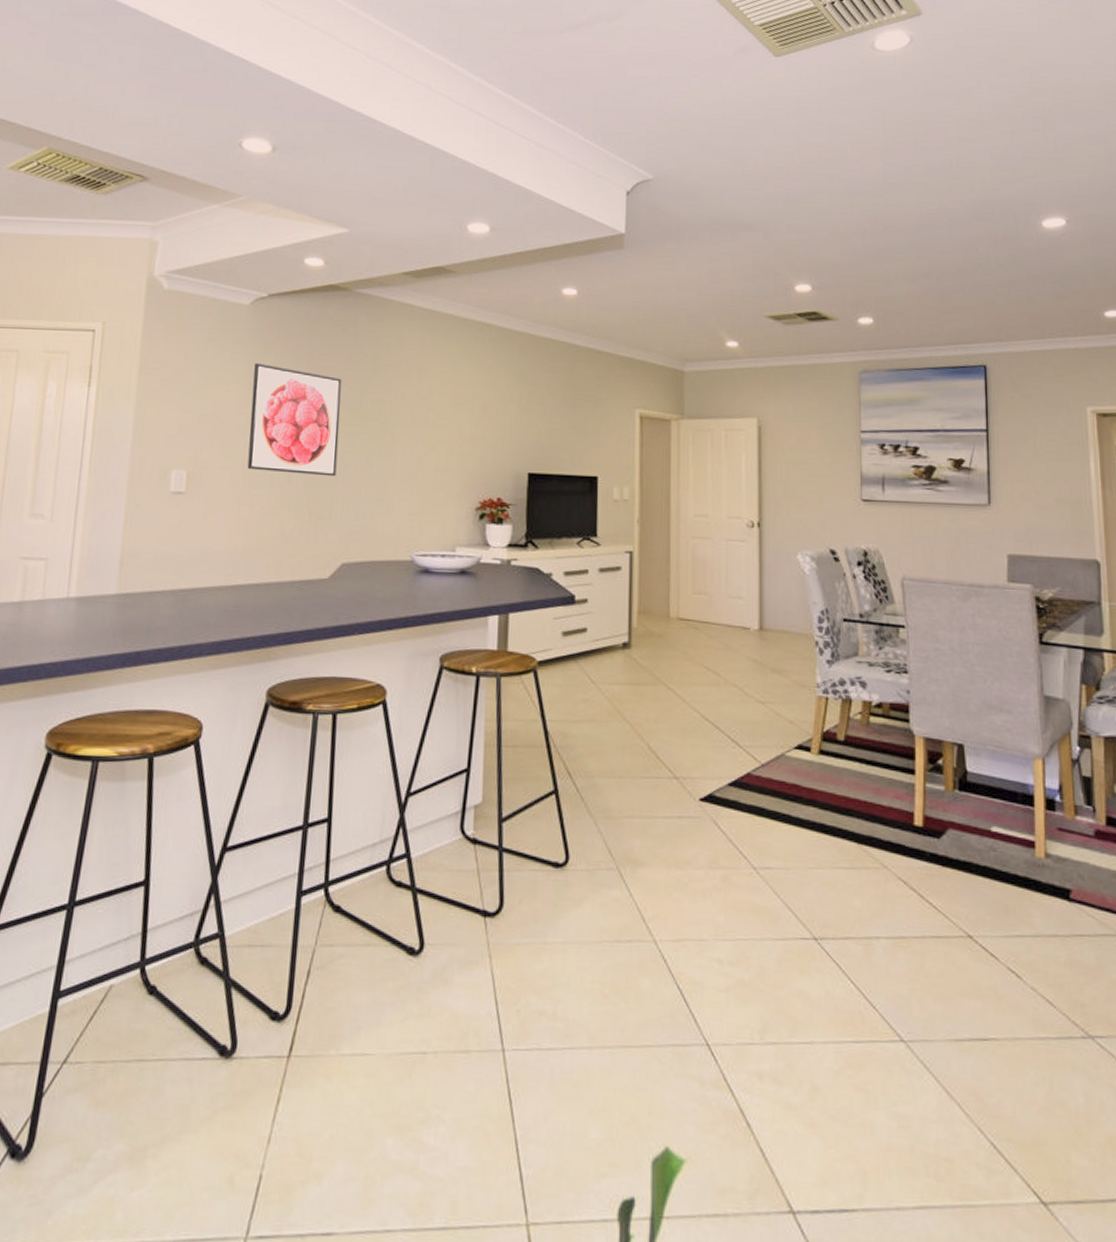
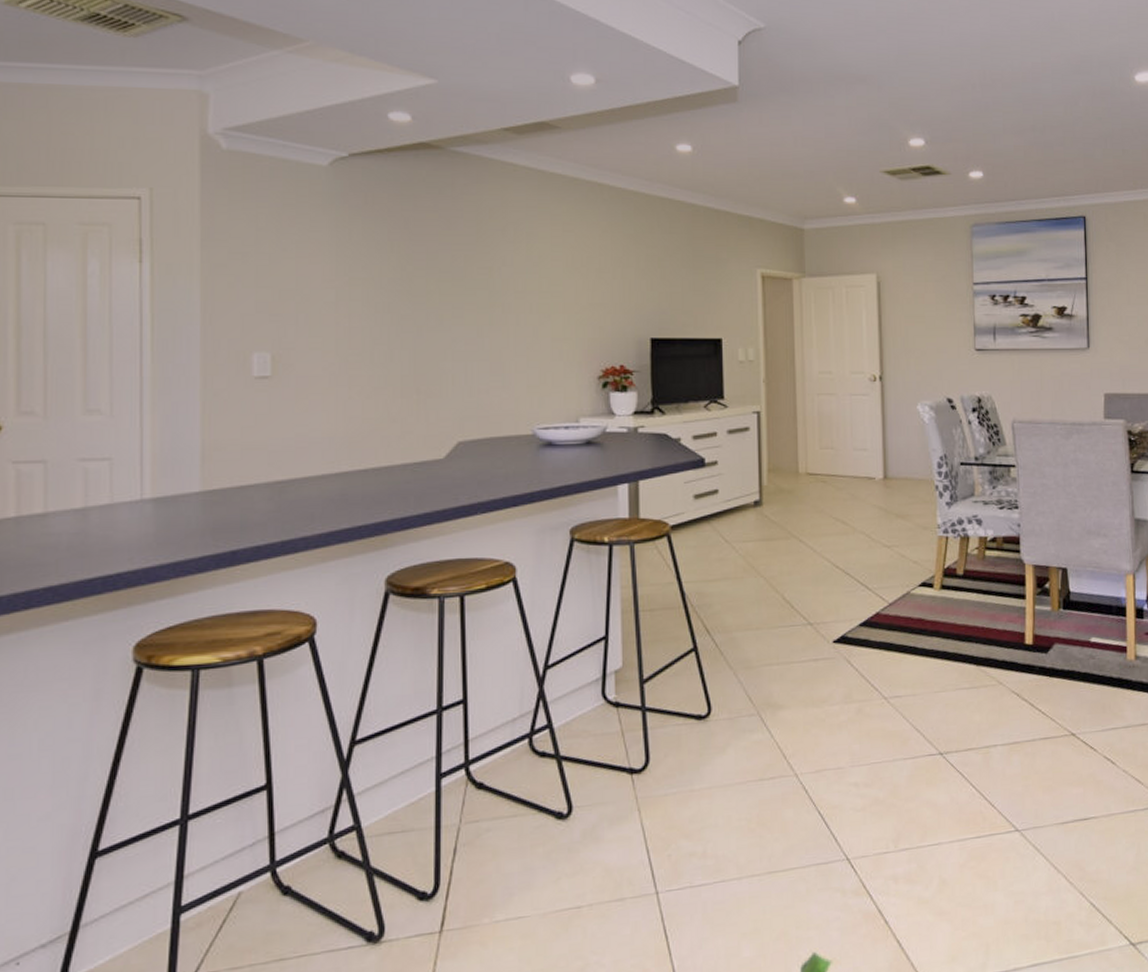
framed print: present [247,363,342,477] -> none [340,231,444,352]

